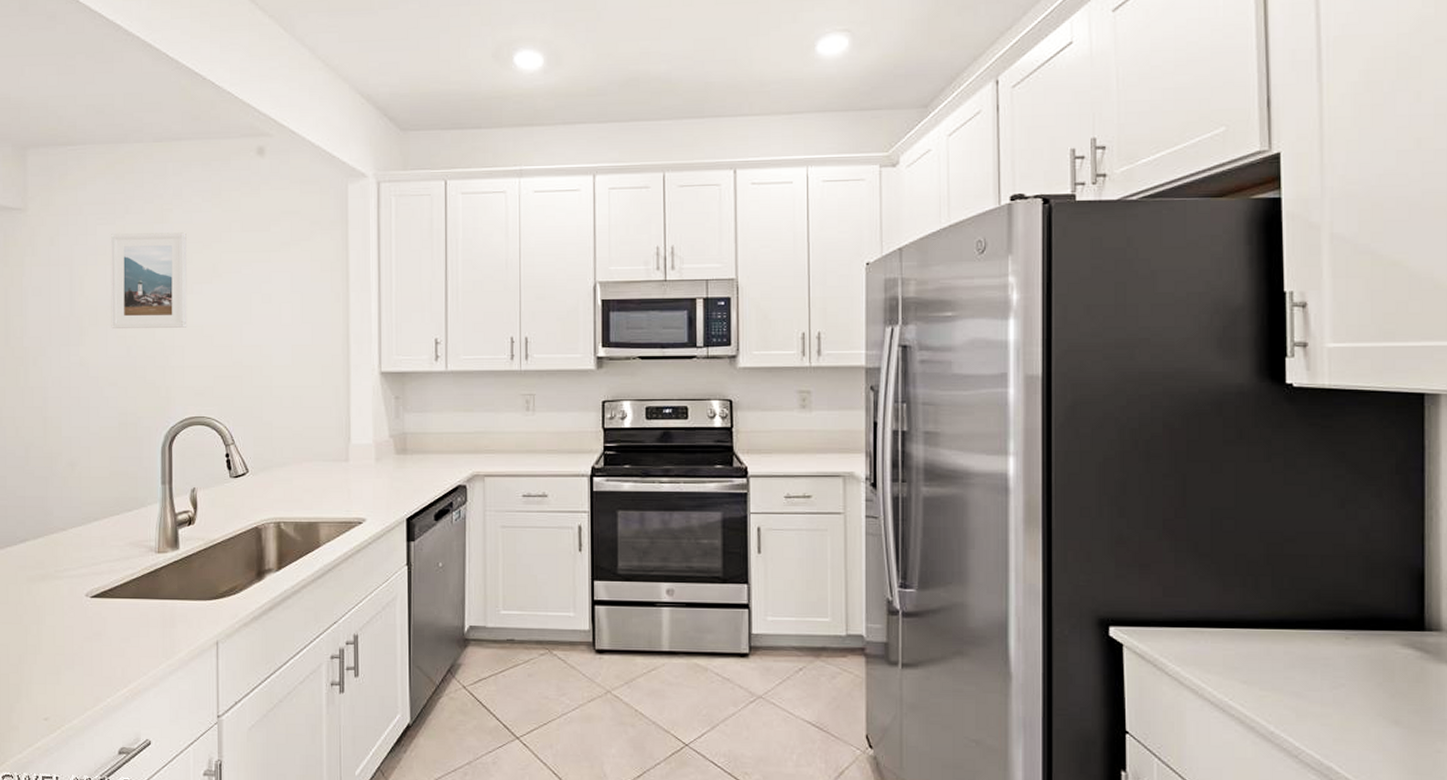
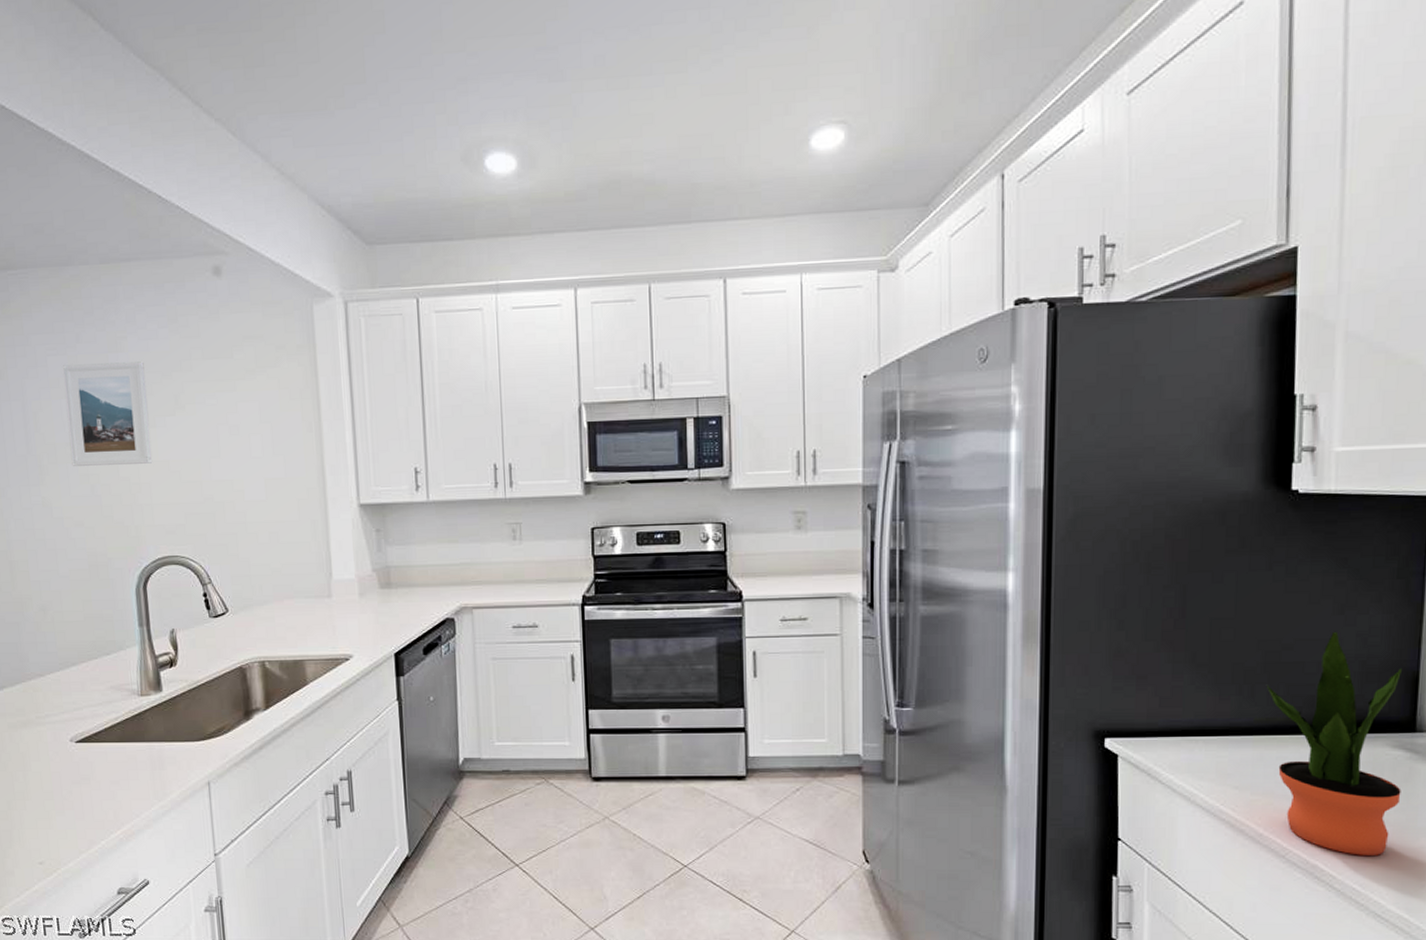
potted plant: none [1271,525,1414,759] -> present [1267,631,1402,855]

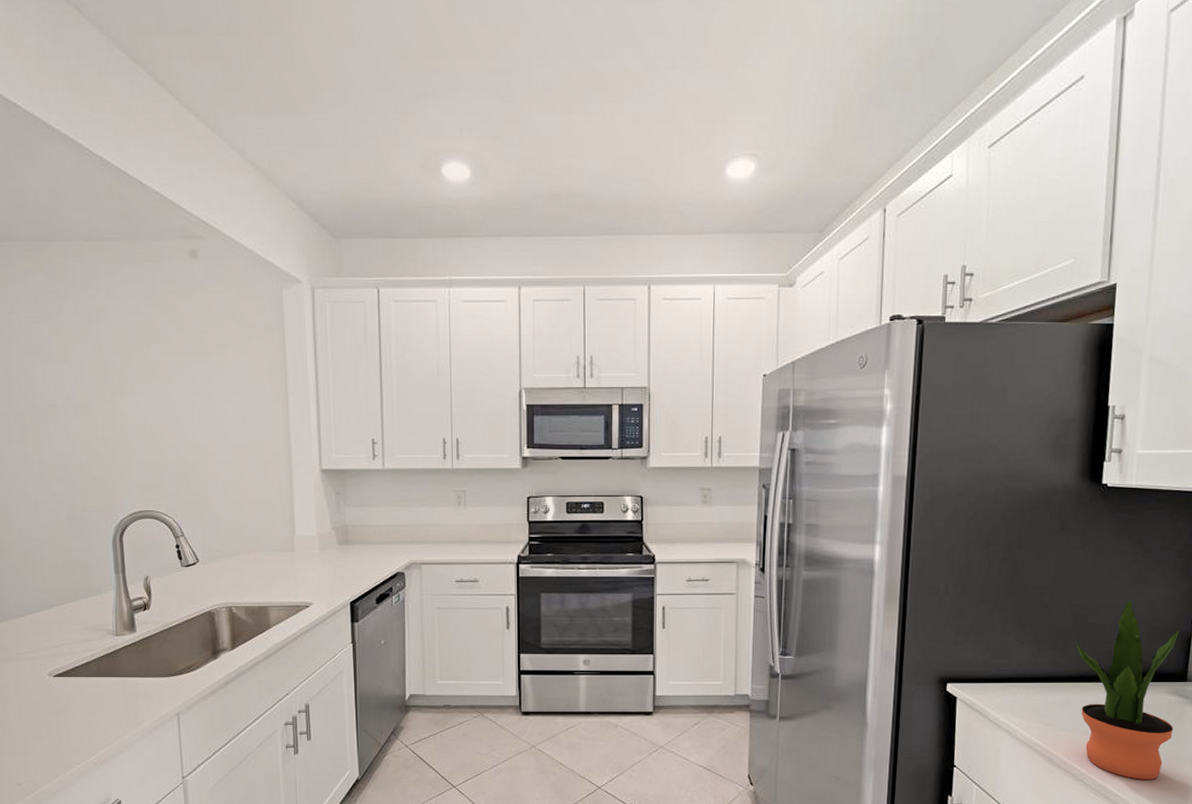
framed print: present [63,361,153,466] -> none [46,333,130,426]

